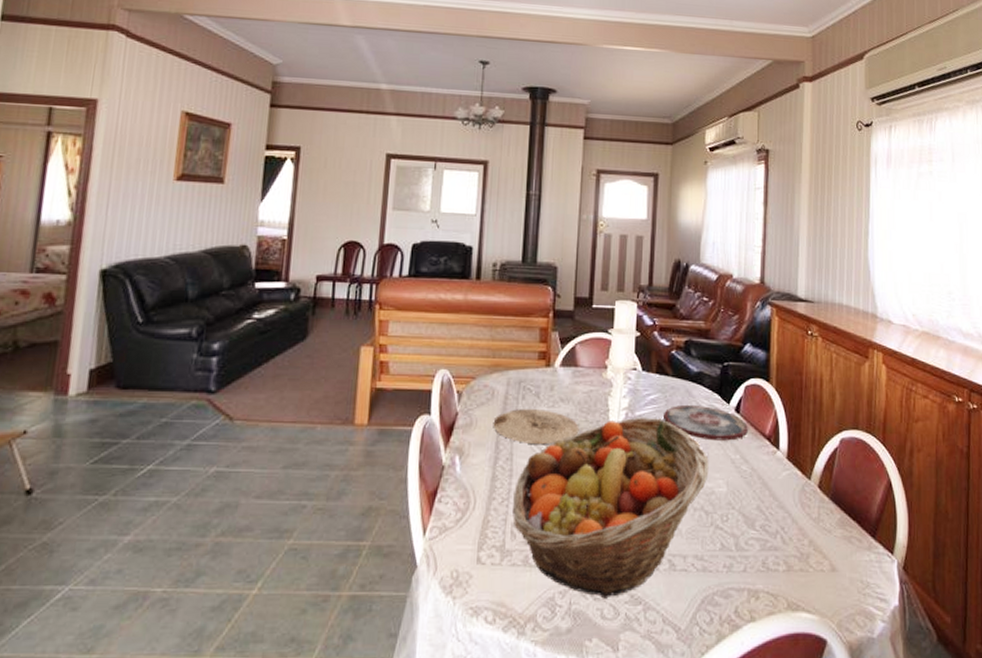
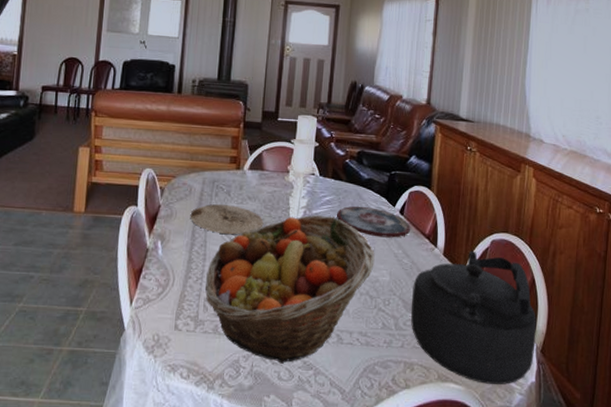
kettle: none [752,452,897,611] -> present [411,250,537,384]

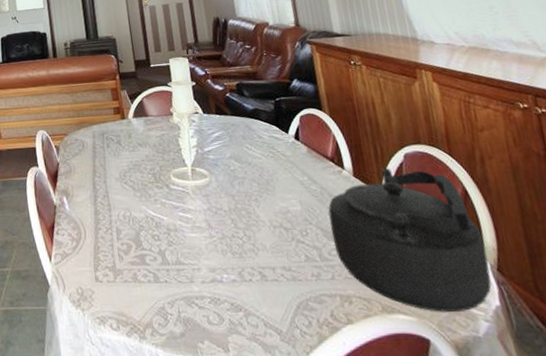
plate: present [190,204,264,235] -> none [87,154,159,183]
fruit basket: present [205,215,375,364] -> none [114,152,281,307]
plate: present [337,206,411,238] -> none [229,137,311,167]

